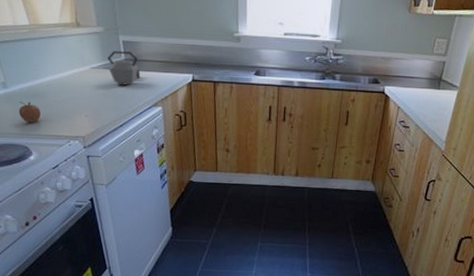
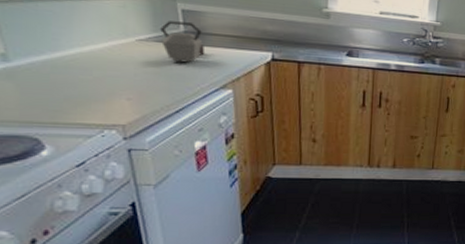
fruit: present [18,101,41,123] -> none [25,78,60,108]

